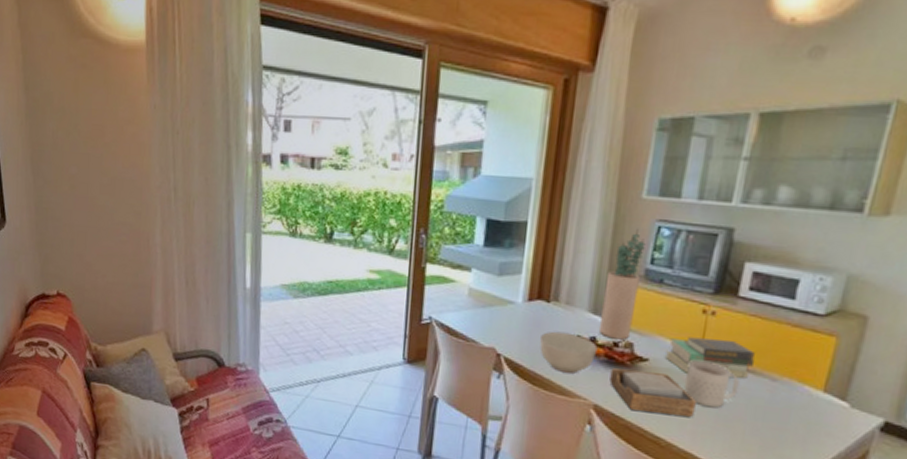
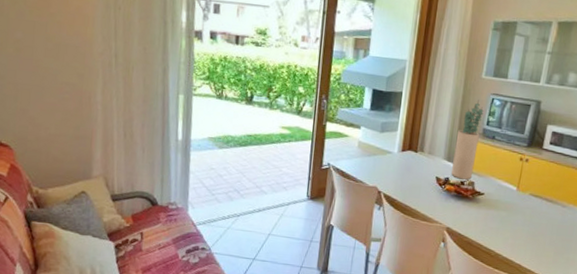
bowl: present [540,331,598,374] -> none [409,174,450,205]
napkin holder: present [609,368,696,418] -> none [458,200,515,235]
books: present [665,337,755,378] -> none [495,177,553,206]
mug: present [683,360,740,408] -> none [506,193,543,227]

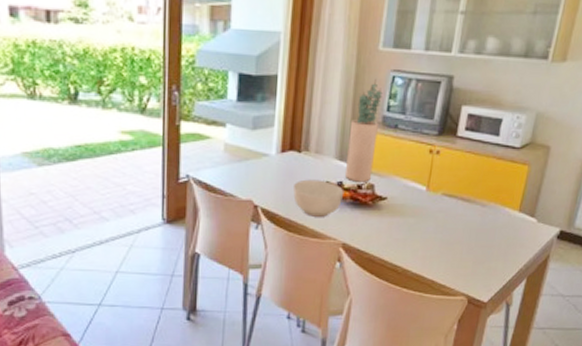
bowl: none [409,174,450,205] -> present [293,179,344,217]

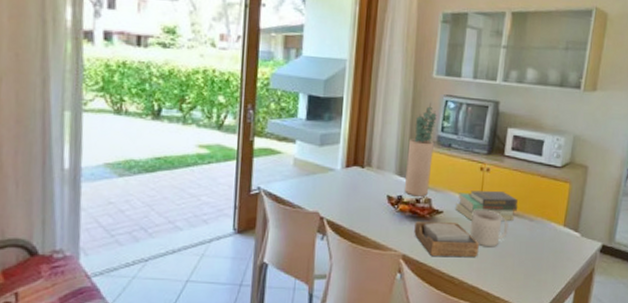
bowl: present [293,179,344,217] -> none [357,193,404,229]
napkin holder: none [355,209,425,246] -> present [414,222,479,258]
books: none [400,175,470,207] -> present [455,190,518,221]
mug: none [415,194,458,235] -> present [469,209,509,247]

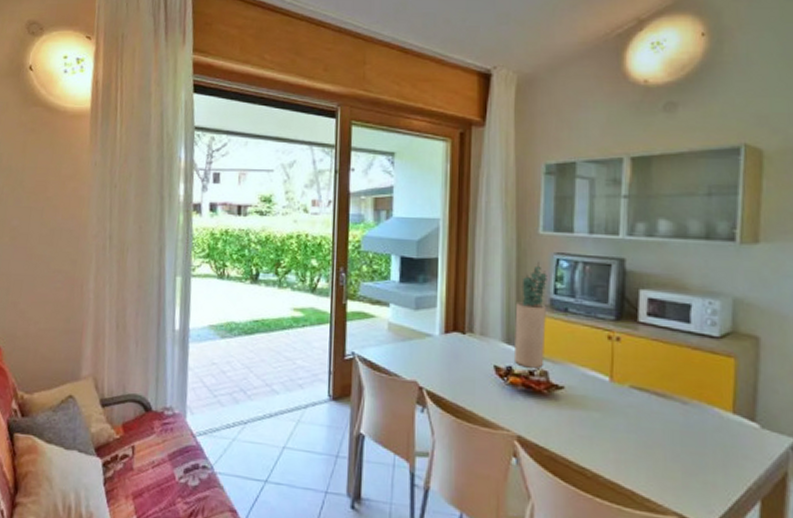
napkin holder: present [414,222,479,258] -> none [530,397,615,446]
books: present [455,190,518,221] -> none [580,363,664,403]
mug: present [469,209,509,247] -> none [601,385,653,435]

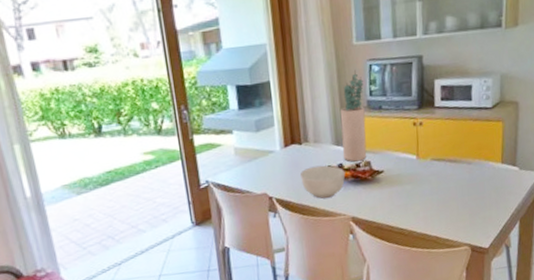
bowl: none [460,362,515,404] -> present [300,165,346,199]

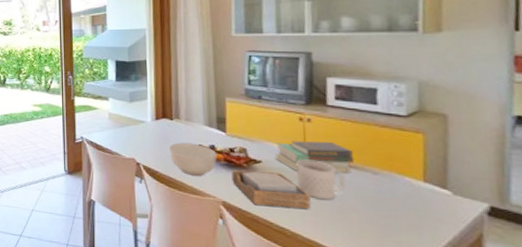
vase: present [340,70,367,162] -> none [214,59,243,146]
napkin holder: none [358,179,423,214] -> present [231,170,311,210]
books: none [395,142,455,175] -> present [275,141,355,173]
mug: none [411,161,448,196] -> present [296,159,346,200]

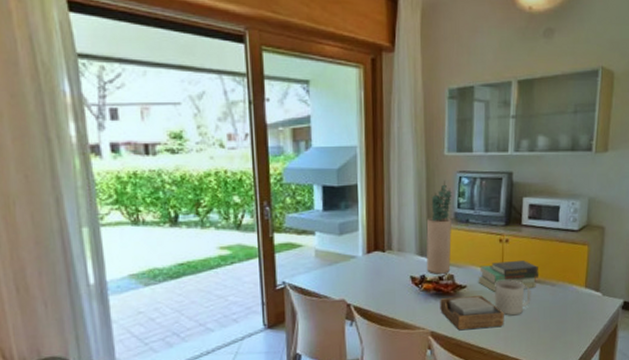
bowl: present [170,142,218,176] -> none [382,275,428,310]
vase: none [214,59,243,146] -> present [426,181,452,274]

